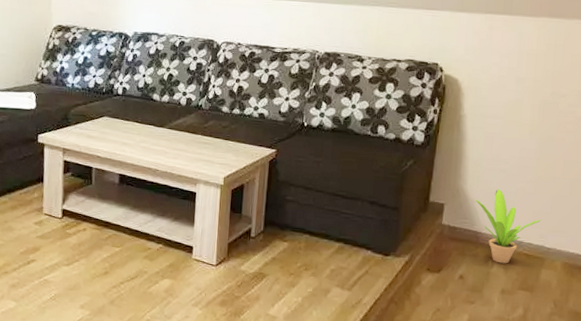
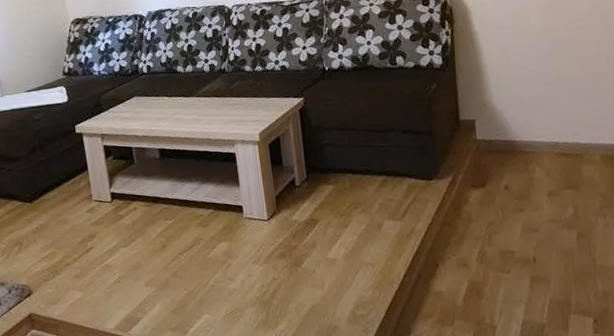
potted plant: present [475,189,541,264] -> none [503,96,571,167]

